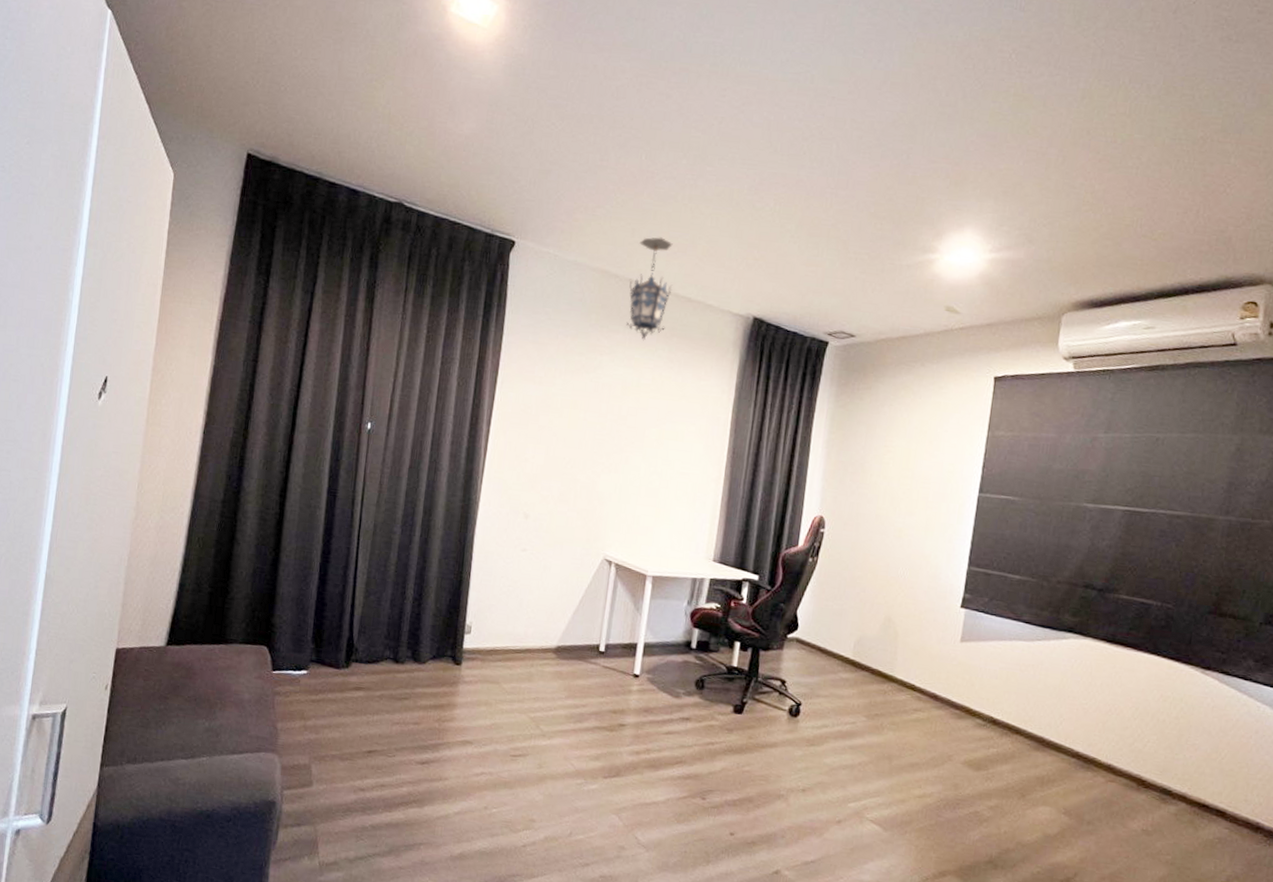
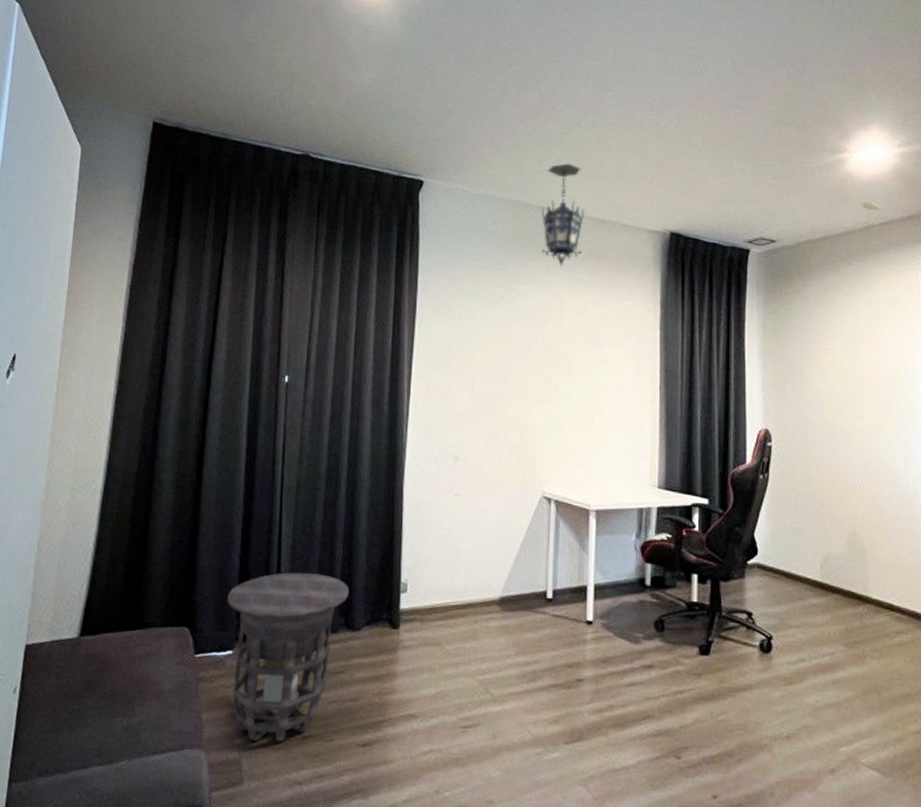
side table: none [304,606,418,754] -> present [227,572,350,742]

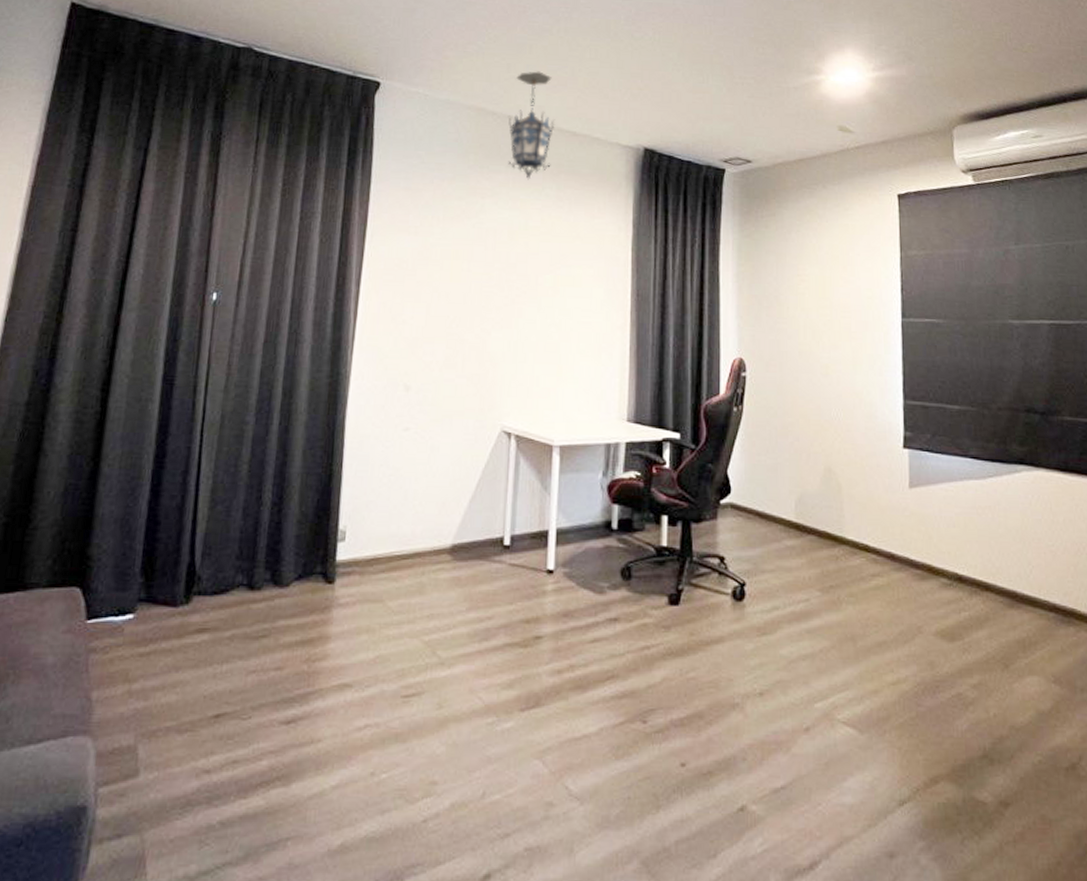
side table: present [227,572,350,742] -> none [130,519,279,723]

